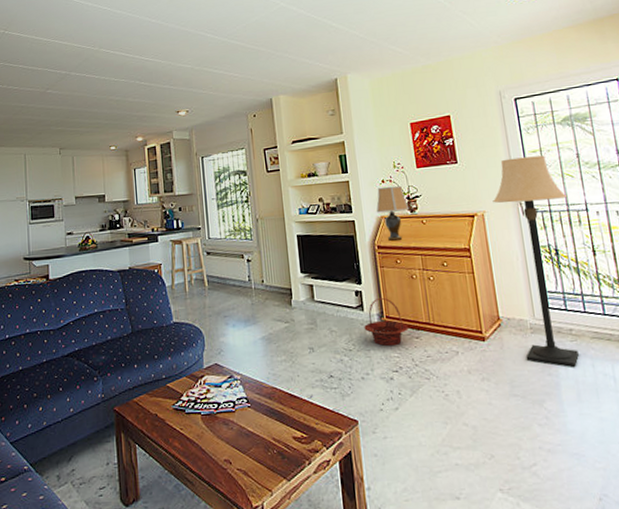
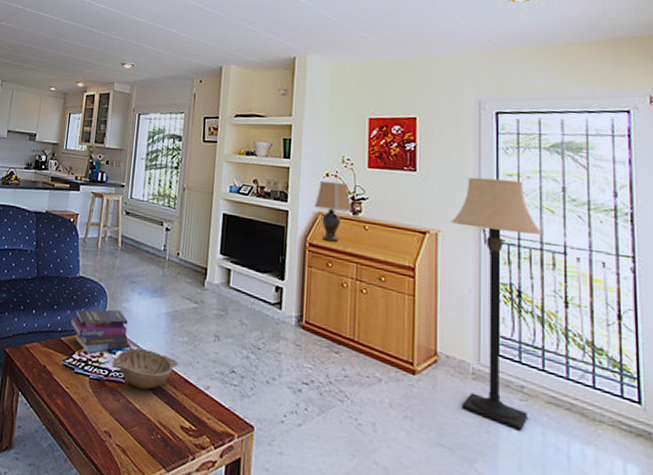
books: none [173,346,231,393] -> present [70,309,128,354]
decorative bowl: none [219,375,281,413] -> present [111,348,179,390]
basket: present [364,297,409,346] -> none [279,299,328,355]

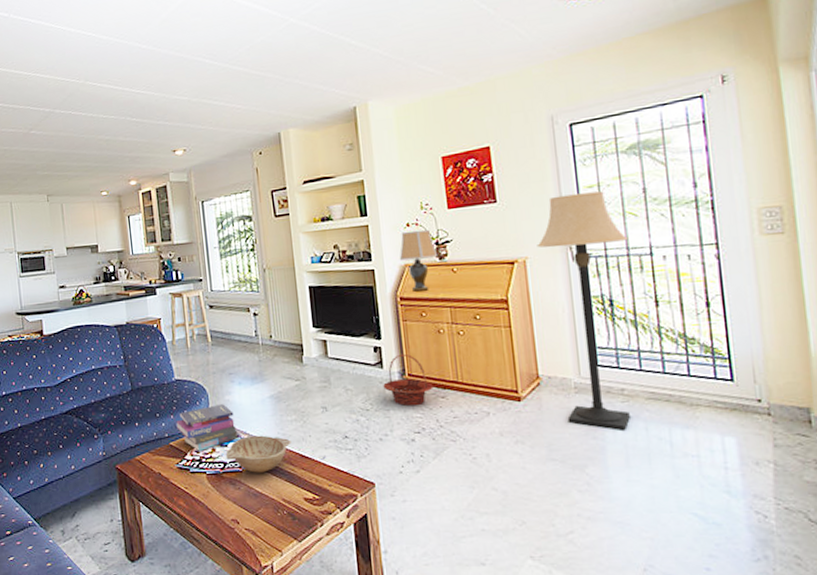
basket: none [279,299,328,355] -> present [383,353,433,406]

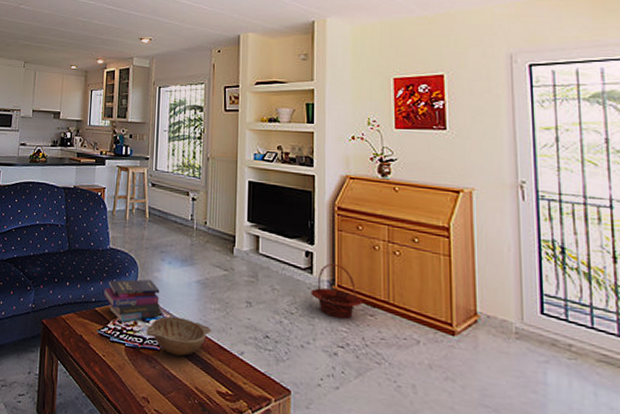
table lamp: present [399,229,438,293] -> none [341,143,381,206]
lamp: present [537,191,630,430] -> none [485,132,586,390]

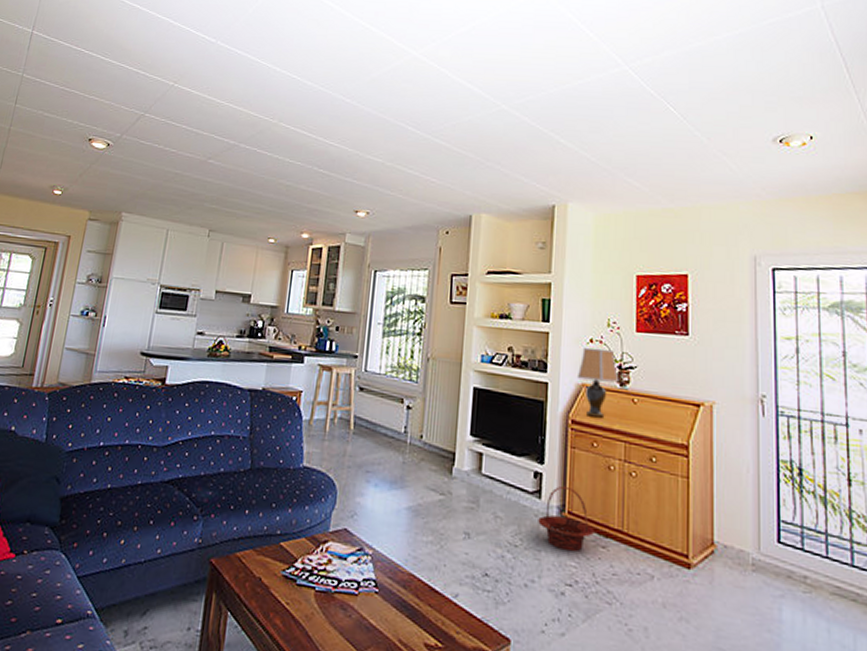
books: present [104,279,160,323] -> none [292,505,362,561]
decorative bowl: present [146,316,212,356] -> none [342,551,422,602]
table lamp: none [341,143,381,206] -> present [576,347,620,420]

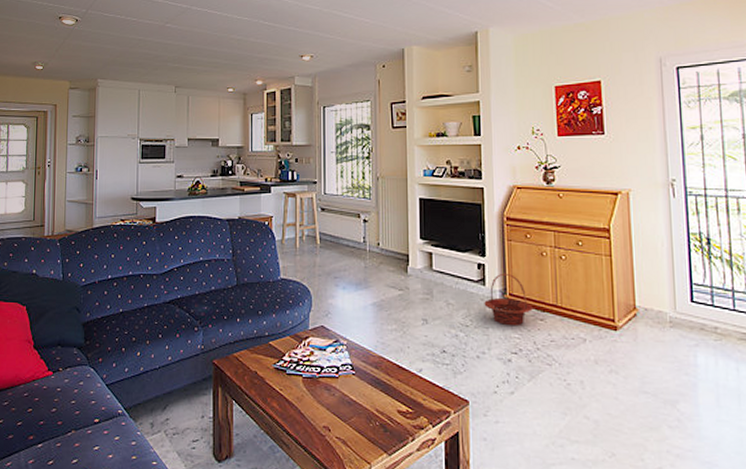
table lamp: present [576,347,620,420] -> none [508,153,546,214]

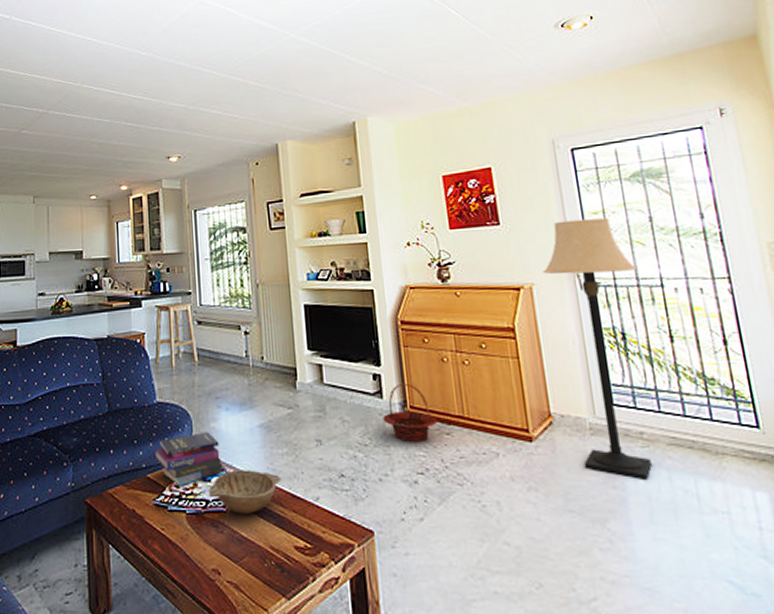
books: none [277,307,337,354] -> present [155,432,222,487]
decorative bowl: none [323,342,390,381] -> present [208,470,282,514]
lamp: none [640,133,727,369] -> present [543,218,652,479]

